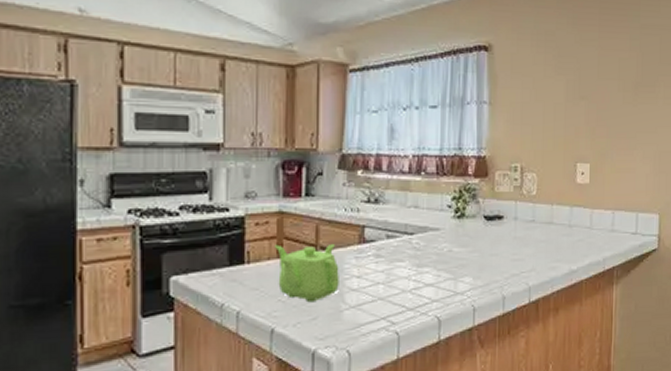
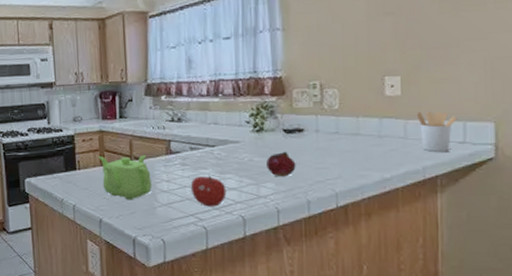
fruit: none [384,269,423,307] -> present [190,175,227,207]
fruit: none [466,240,494,270] -> present [266,151,296,177]
utensil holder: none [600,201,632,244] -> present [416,111,458,153]

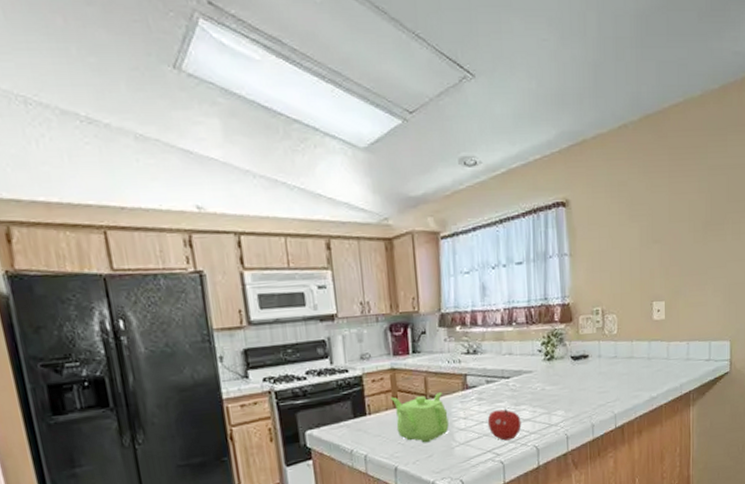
fruit: present [266,151,296,177] -> none [557,377,582,404]
utensil holder: present [416,111,458,153] -> none [676,333,705,370]

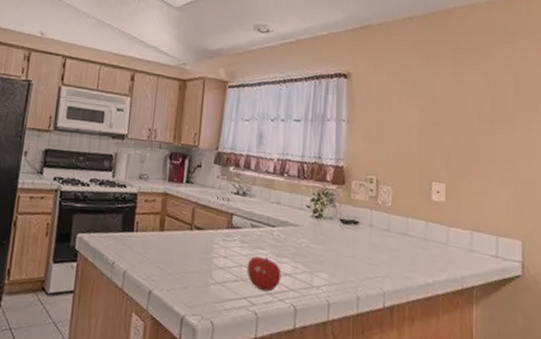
teapot: present [391,392,449,443] -> none [158,219,209,273]

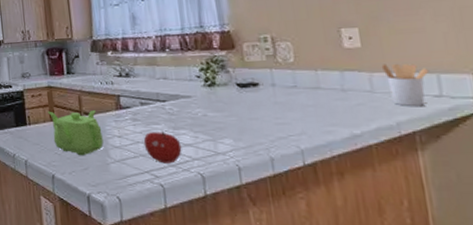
teapot: none [158,219,209,273] -> present [48,110,104,156]
utensil holder: none [457,220,492,264] -> present [381,63,430,107]

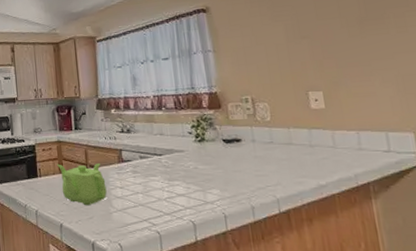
fruit: present [143,131,182,164] -> none [142,182,176,212]
utensil holder: present [381,63,430,107] -> none [341,122,380,161]

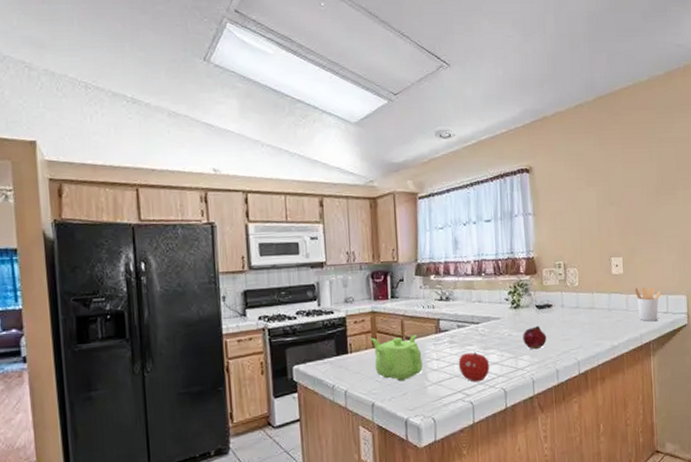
fruit: none [142,182,176,212] -> present [458,351,490,382]
fruit: none [210,159,238,184] -> present [523,325,547,350]
utensil holder: none [341,122,380,161] -> present [634,287,662,322]

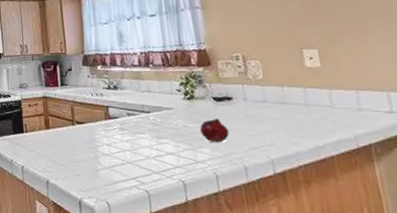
teapot: present [370,335,423,382] -> none [43,120,94,163]
fruit: present [458,351,490,382] -> none [130,140,165,171]
utensil holder: present [634,287,662,322] -> none [338,82,381,122]

